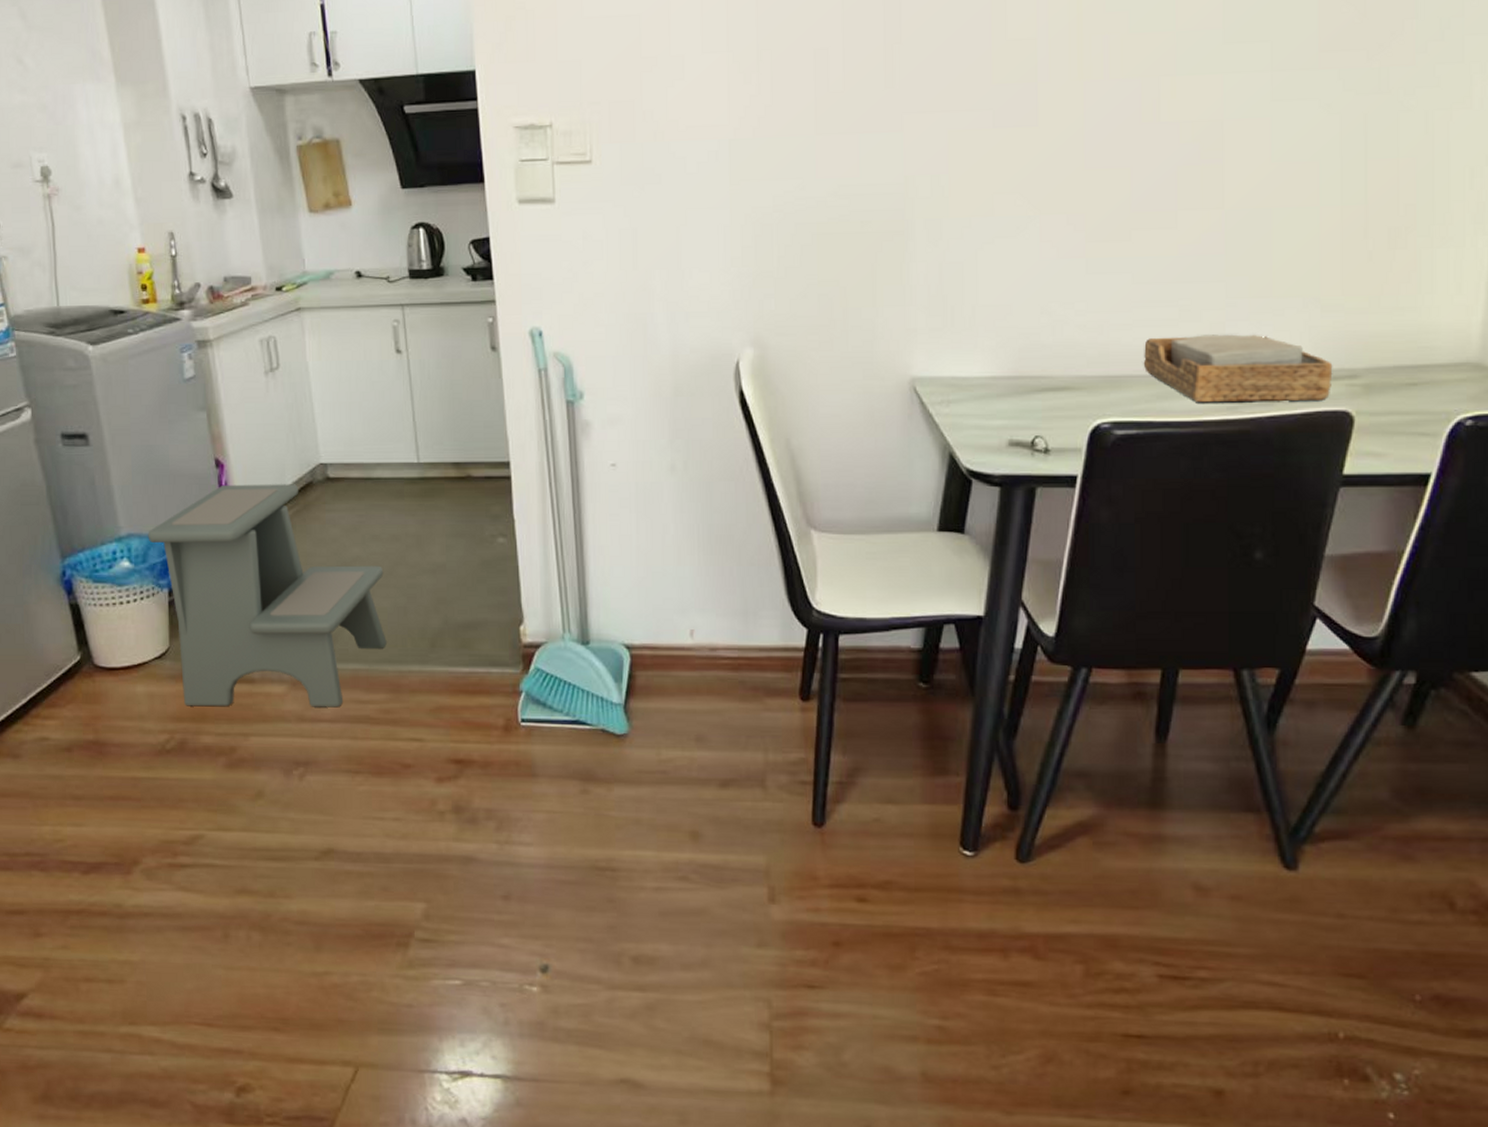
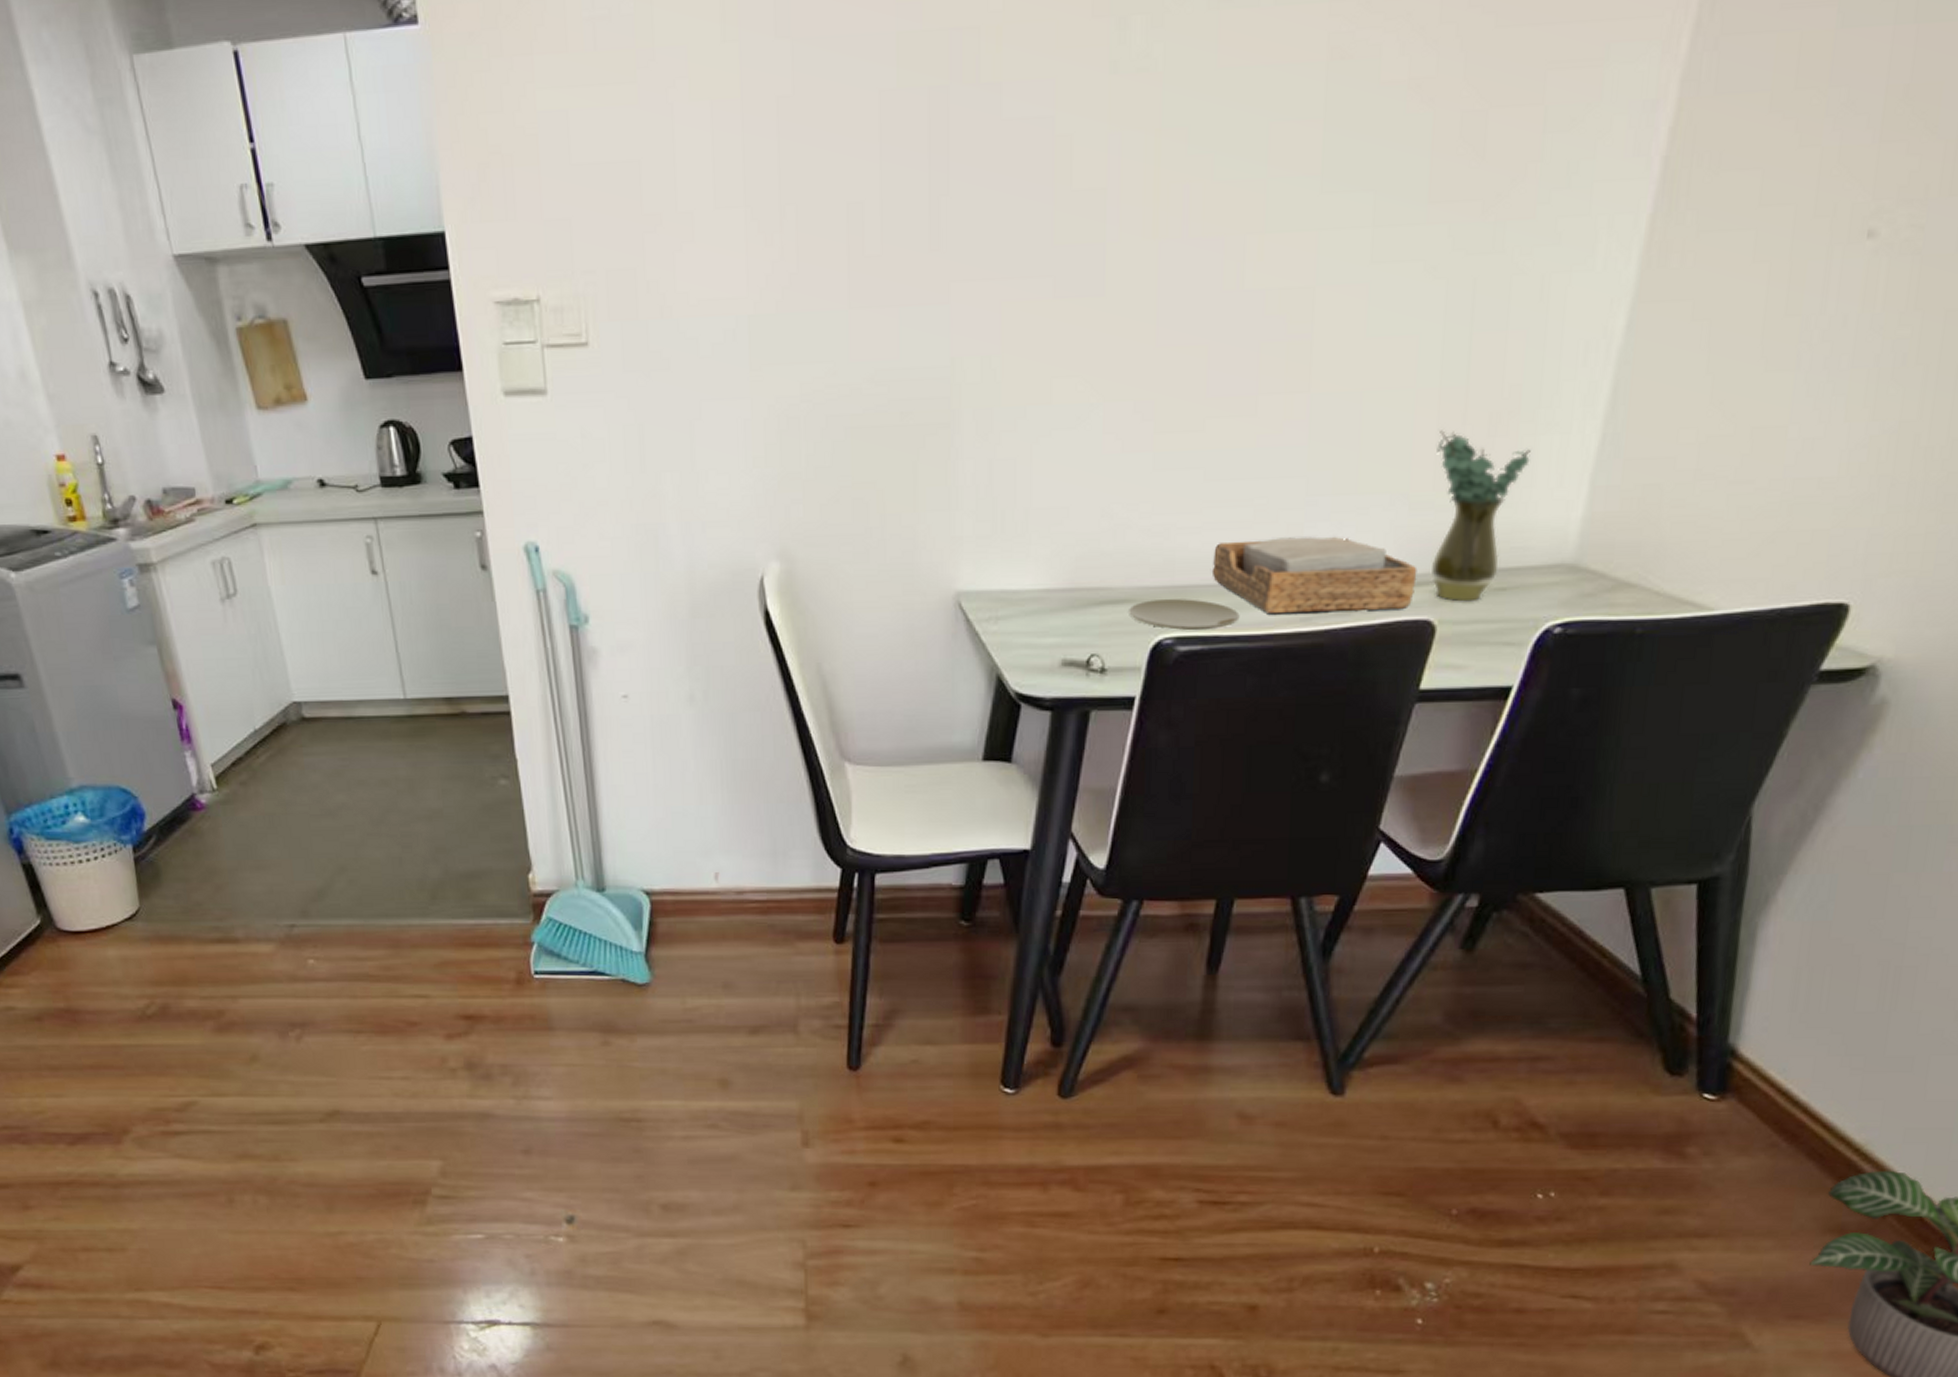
step stool: present [148,484,387,708] -> none [102,726,382,970]
plate: none [1069,388,1171,417] -> present [1129,599,1240,631]
vase: none [1342,242,1429,394] -> present [1430,430,1531,601]

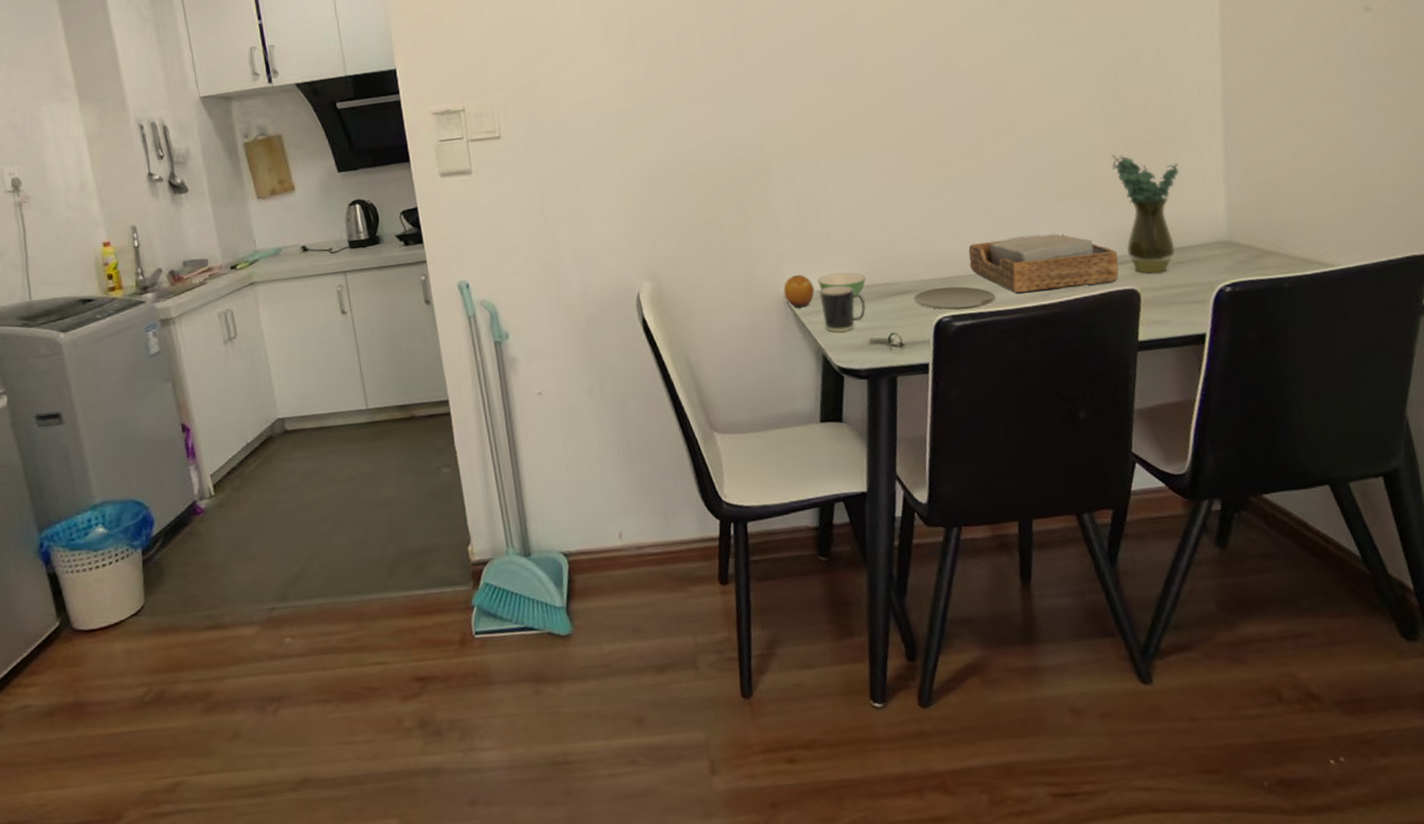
fruit: none [956,567,997,612] -> present [783,275,815,308]
bowl: none [1003,568,1069,605] -> present [818,272,866,299]
mug: none [1003,586,1063,648] -> present [819,285,866,332]

